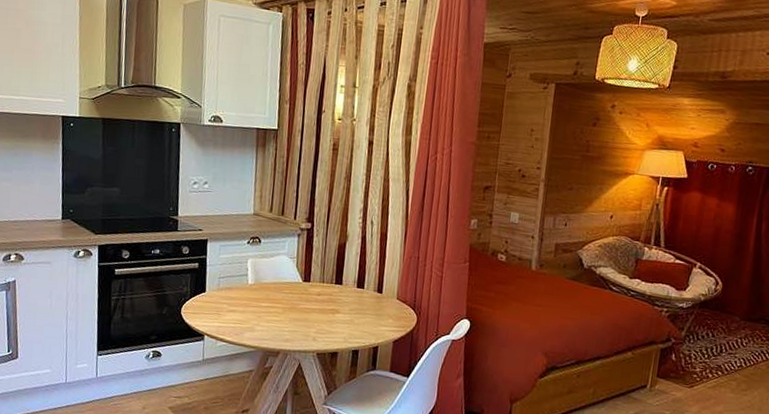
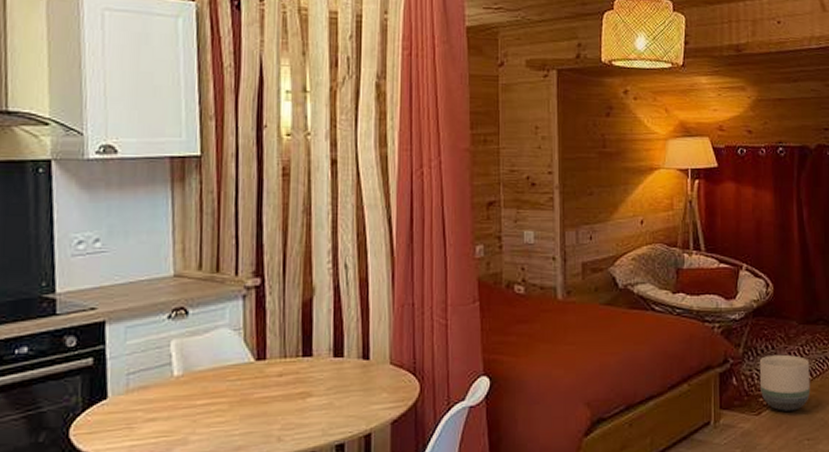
planter: none [696,341,745,390] -> present [759,354,811,411]

